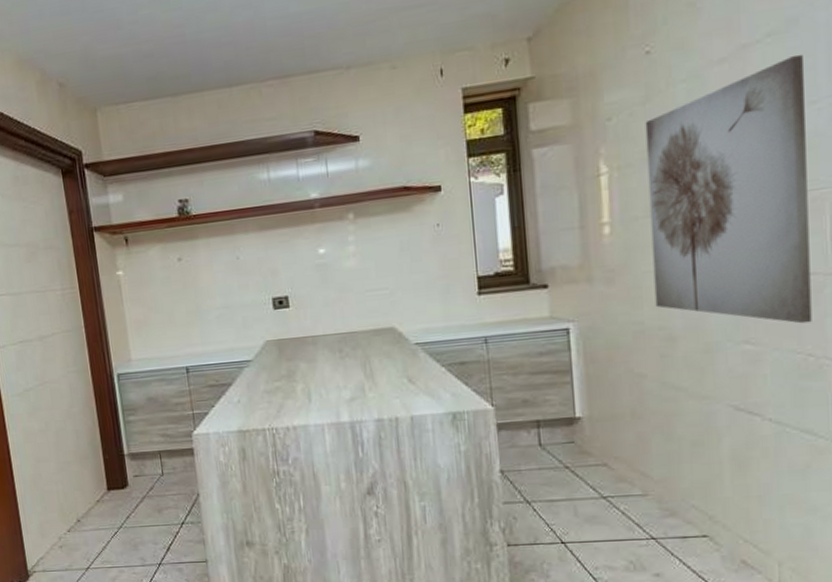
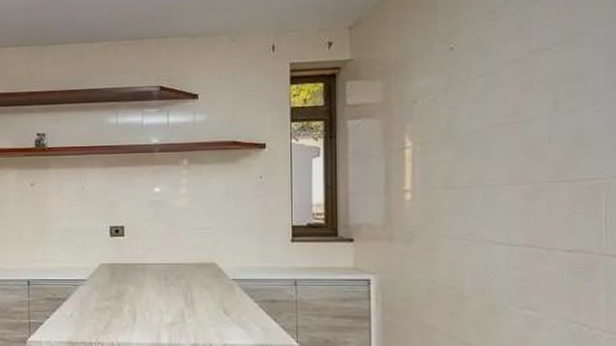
wall art: present [645,54,812,324] -> none [446,62,587,296]

